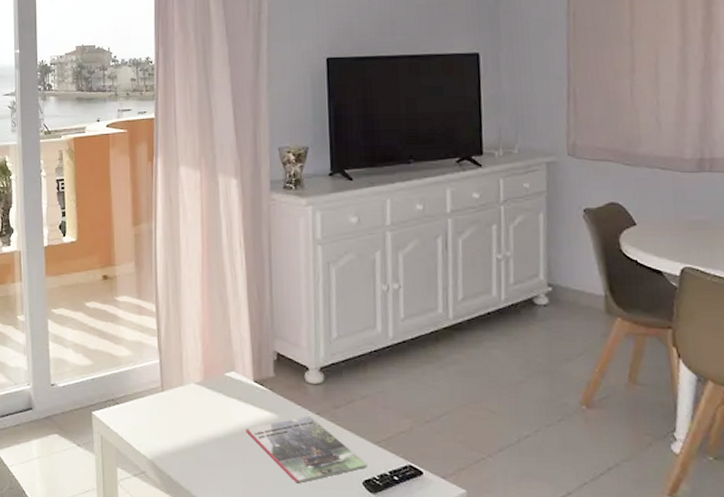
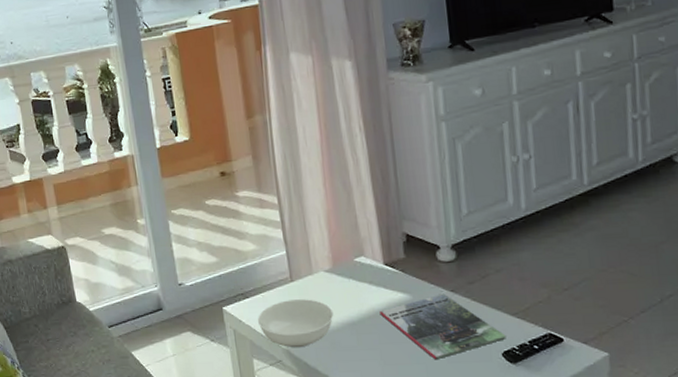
bowl: none [125,410,201,460] -> present [257,299,334,348]

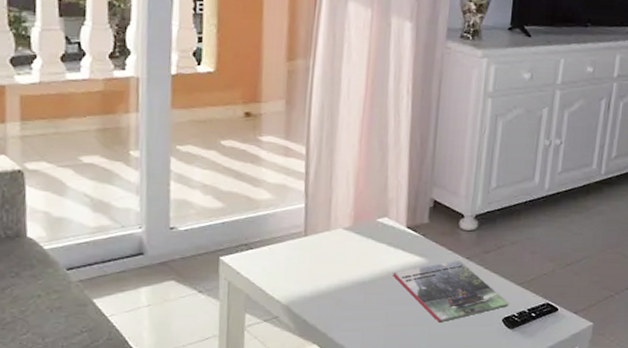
bowl: present [257,299,334,348] -> none [258,255,345,305]

